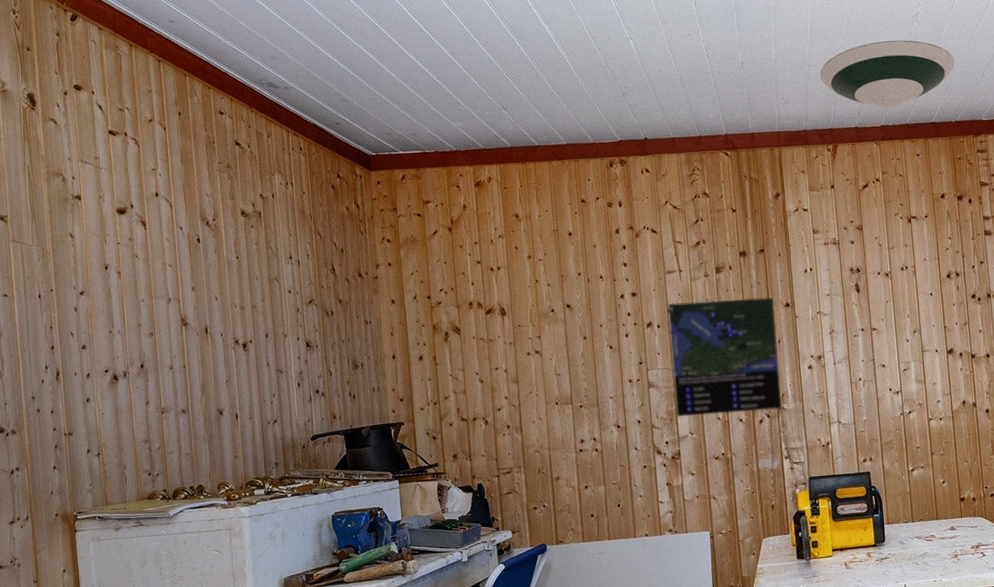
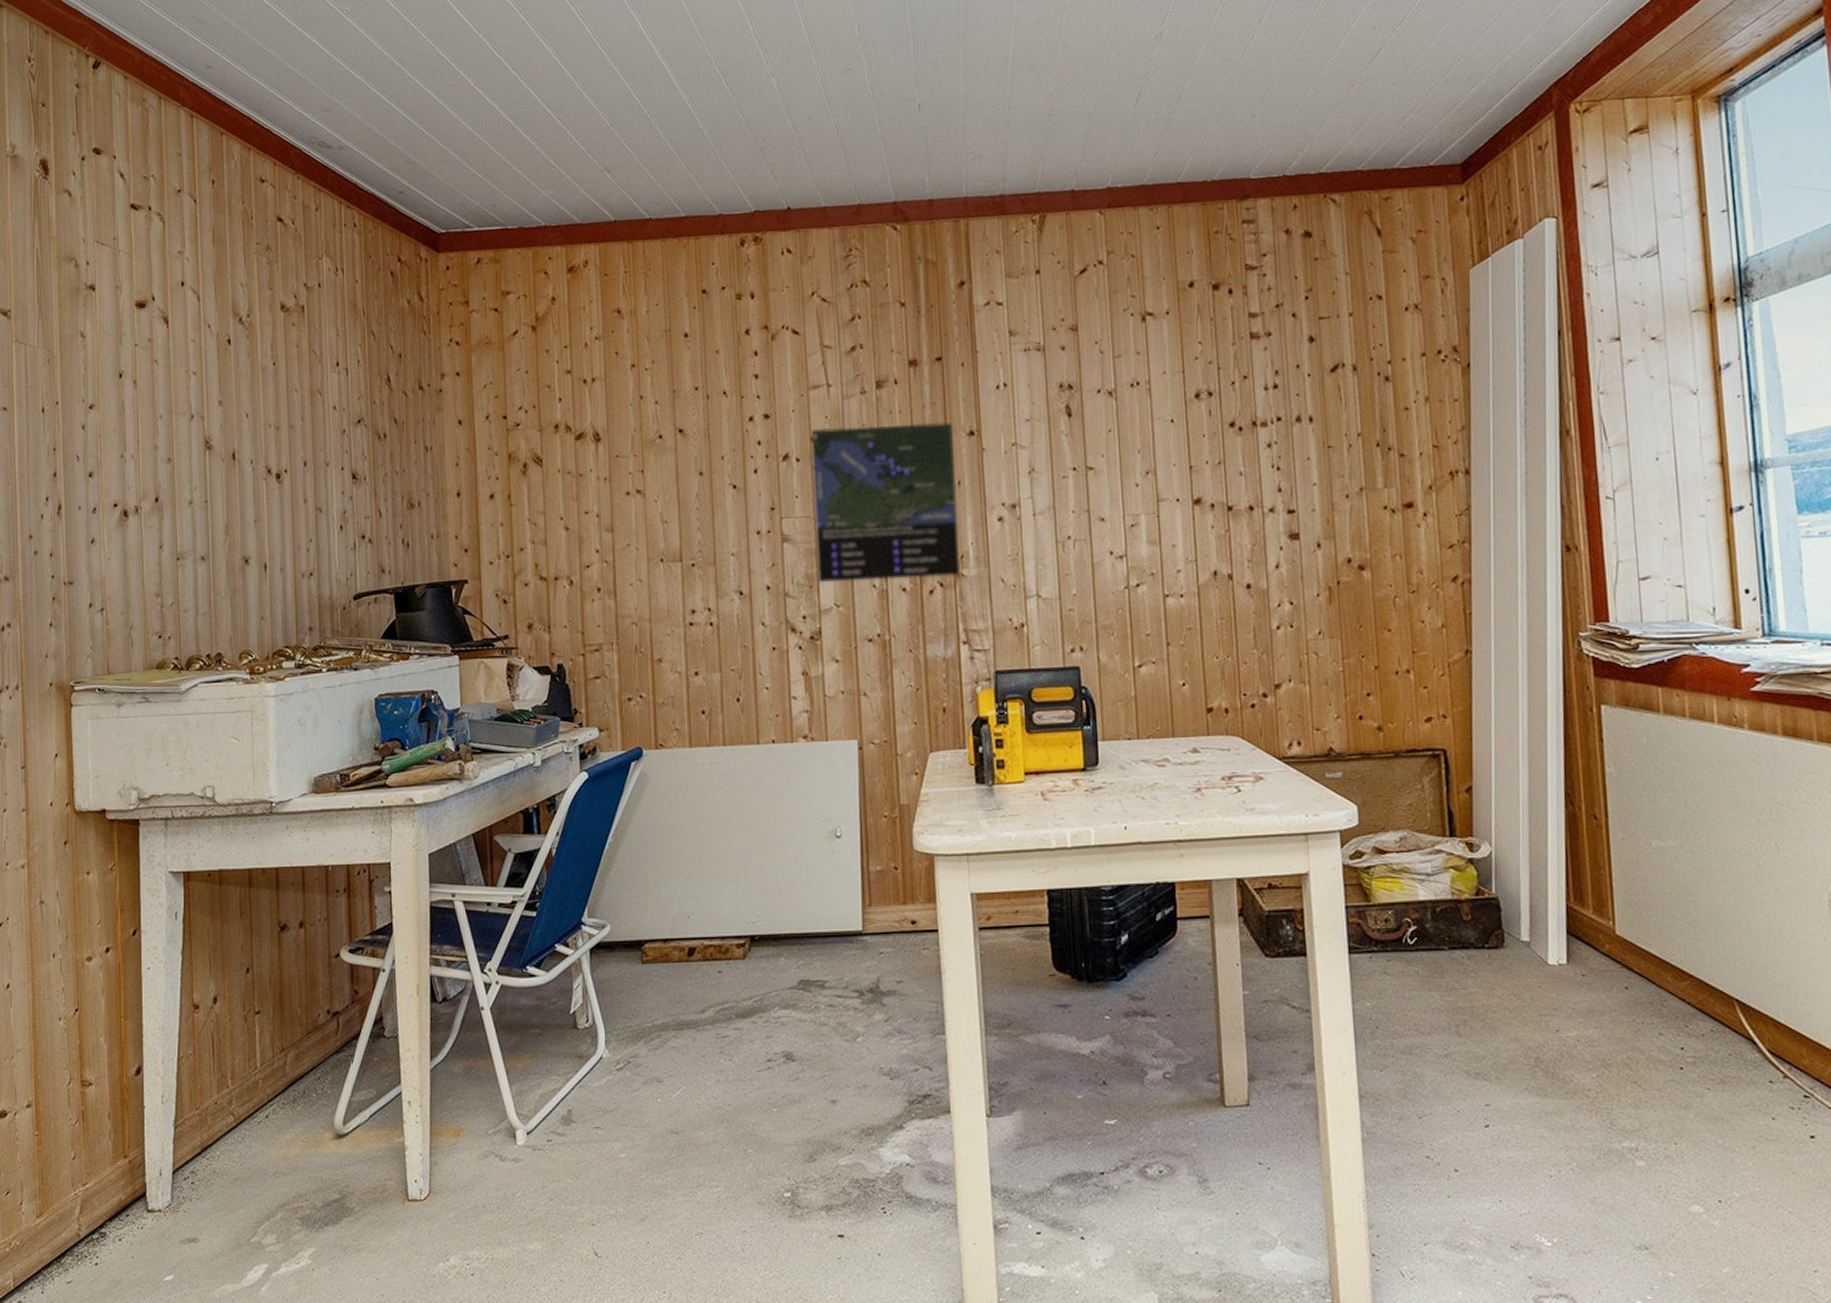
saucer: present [820,40,955,108] -> none [1024,69,1213,164]

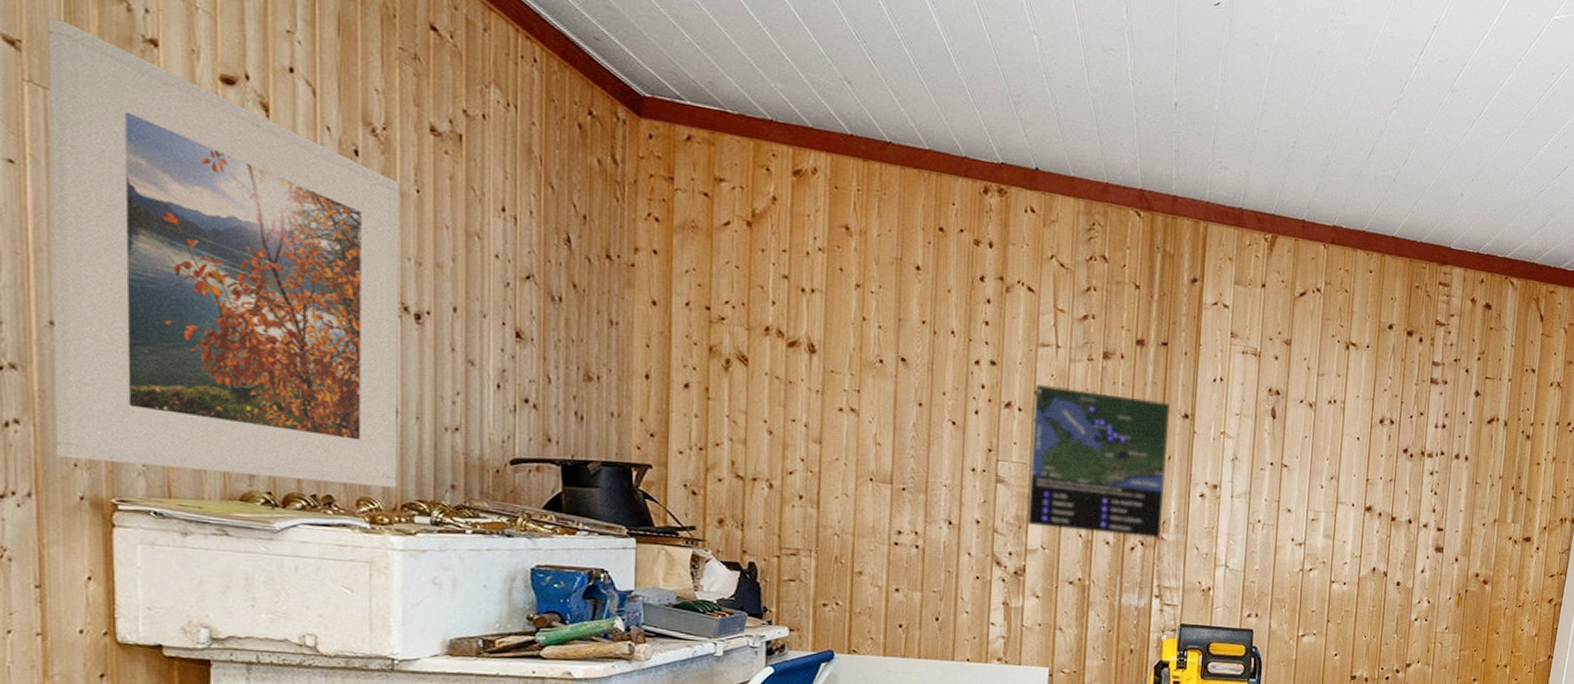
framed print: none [26,286,269,651] -> present [47,18,399,488]

